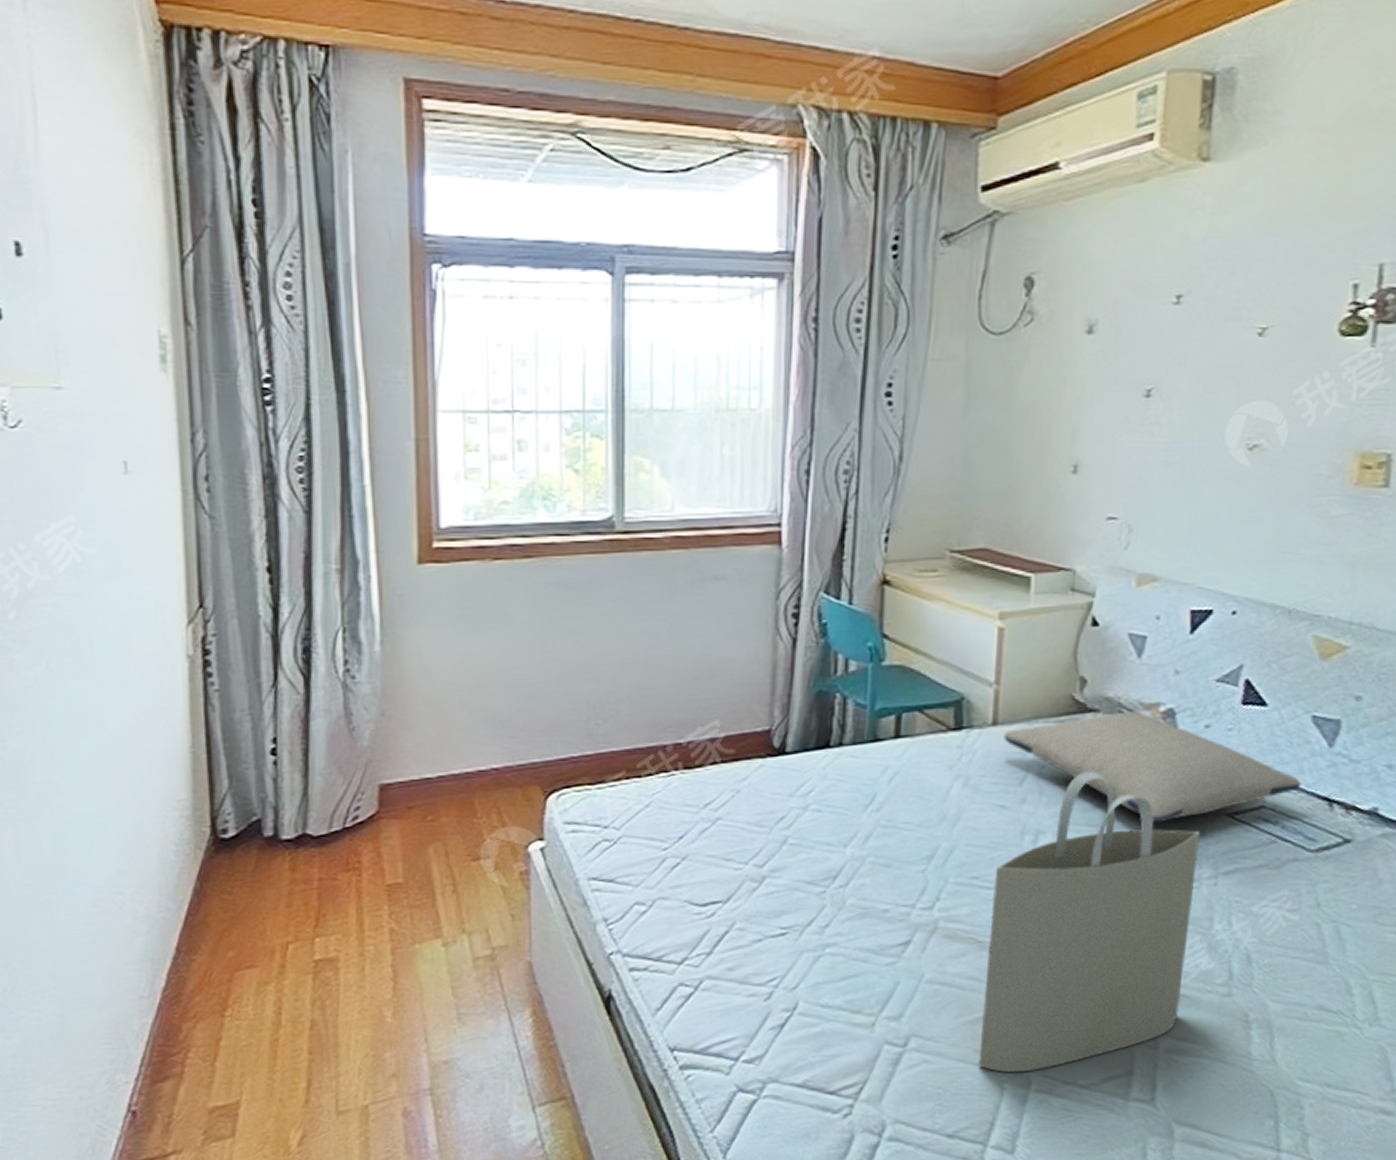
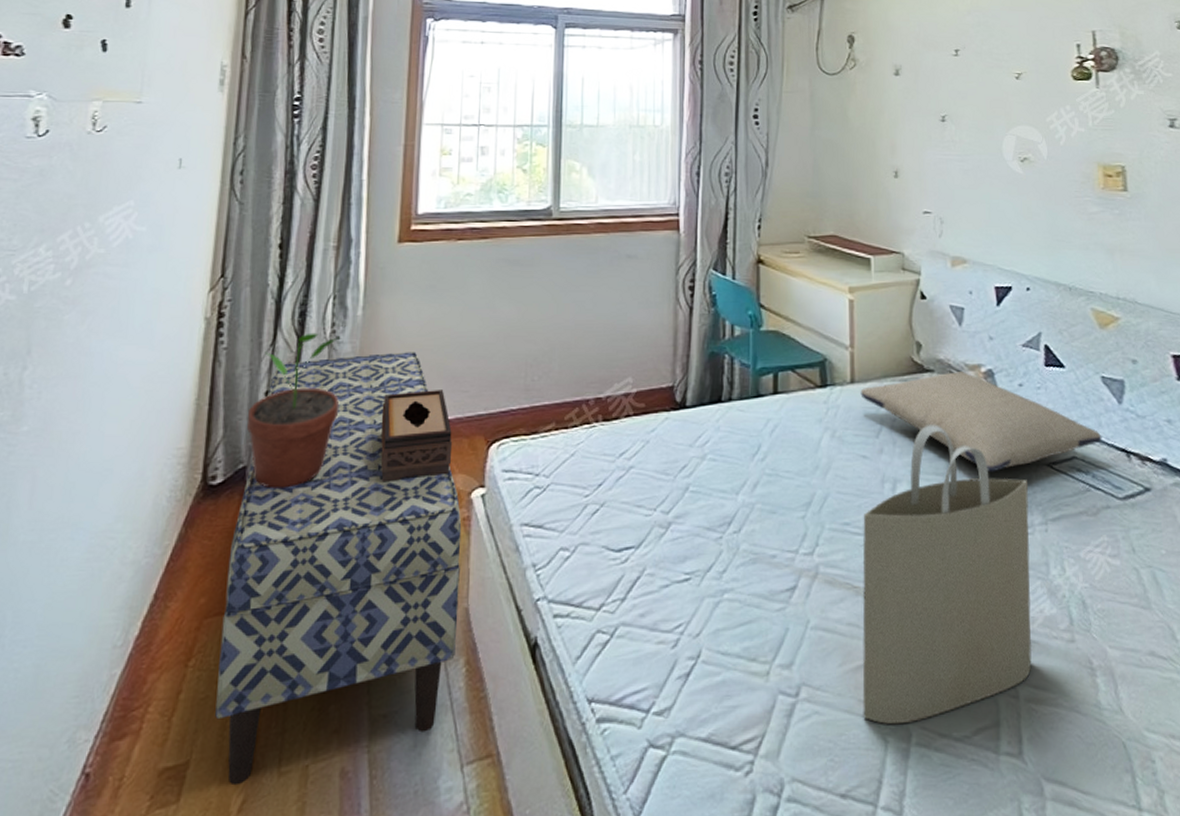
bench: none [254,693,521,1123] -> present [215,352,462,786]
potted plant: none [255,671,362,842] -> present [246,333,340,489]
tissue box: none [415,735,503,836] -> present [380,390,453,483]

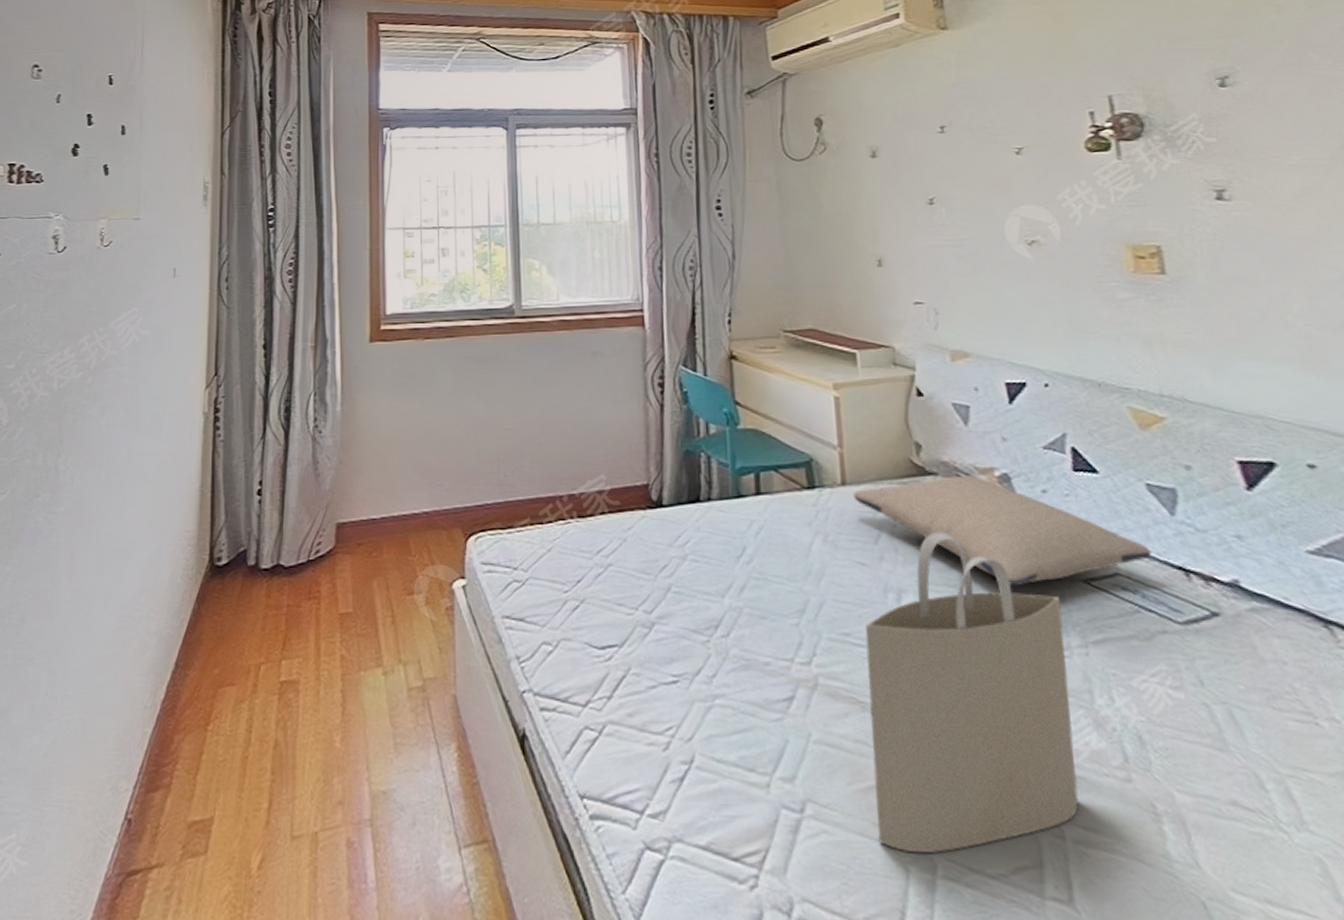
bench: present [215,352,462,786] -> none [233,446,447,844]
potted plant: present [246,333,340,489] -> none [244,427,324,571]
tissue box: present [380,390,453,483] -> none [364,483,432,570]

